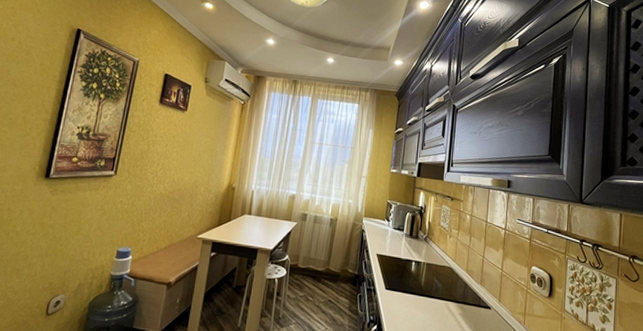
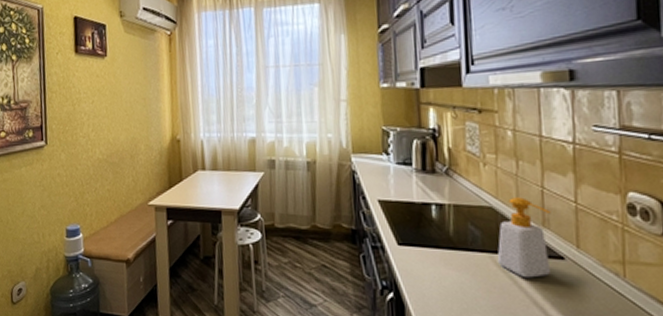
soap bottle: none [449,262,486,321] -> present [497,197,552,278]

